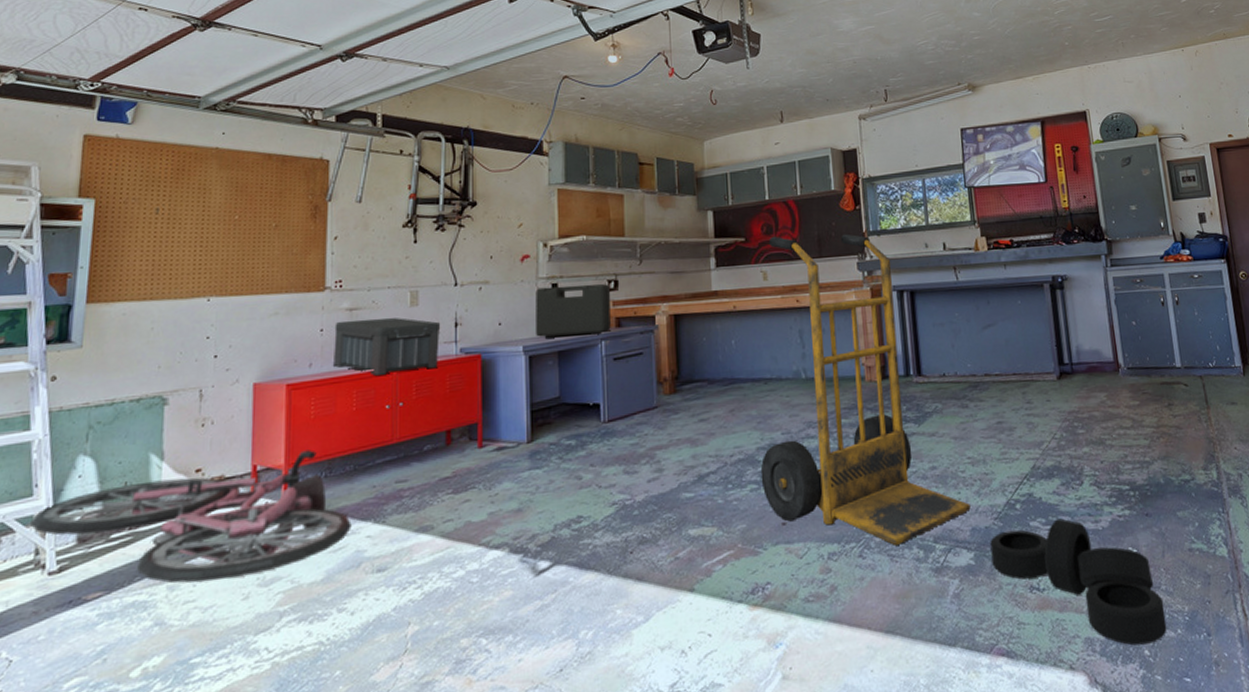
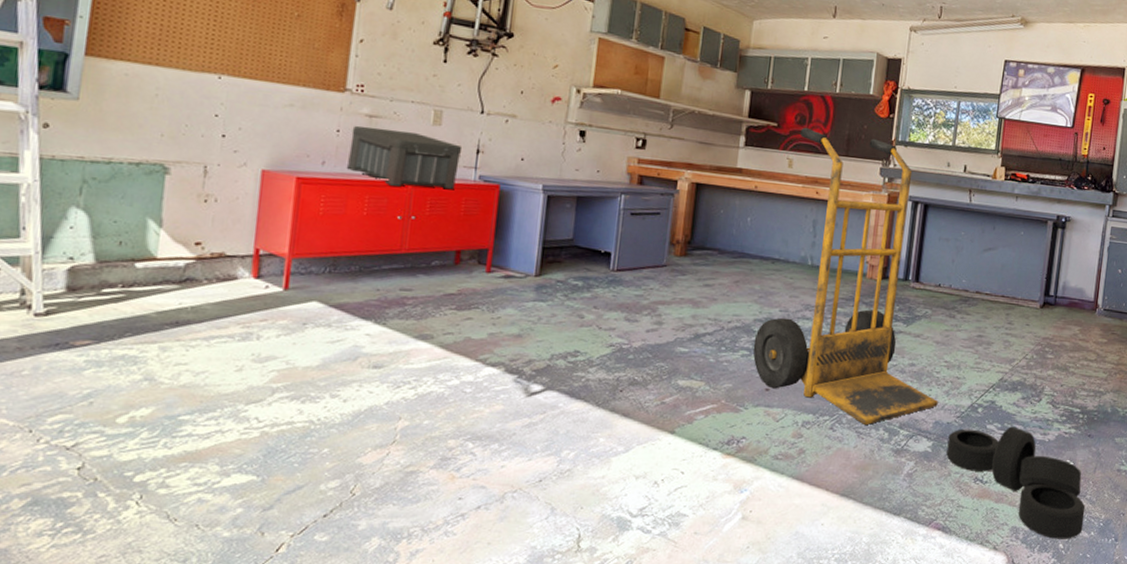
bicycle: present [30,450,352,584] -> none [16,243,352,350]
tool box: present [535,284,611,339] -> none [557,132,638,189]

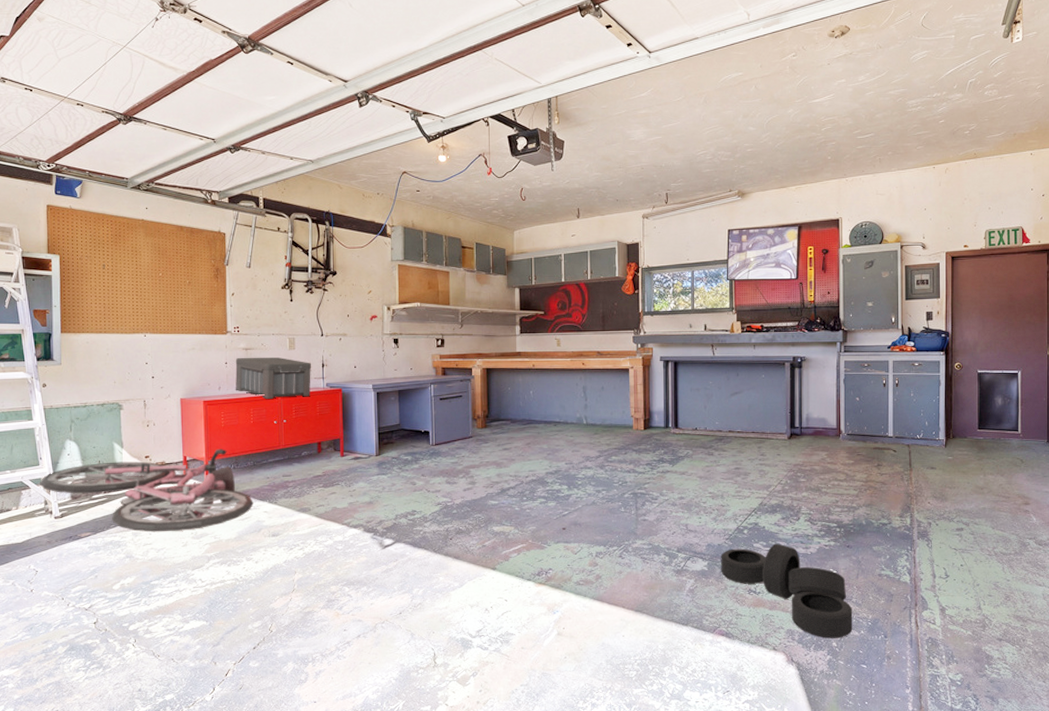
bicycle: none [16,243,352,350] -> present [40,448,254,533]
hand truck: present [753,127,938,426] -> none [548,311,708,552]

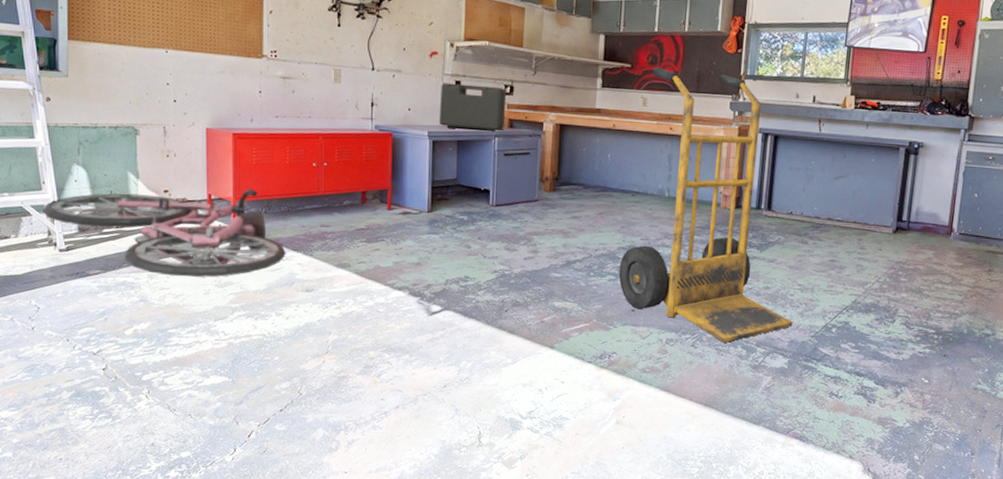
storage container: present [235,358,312,399] -> none [270,87,360,139]
tool box: none [381,341,439,381] -> present [440,83,507,132]
hand truck: none [548,311,708,552] -> present [618,66,793,344]
car tire: present [721,543,853,639] -> none [802,345,941,452]

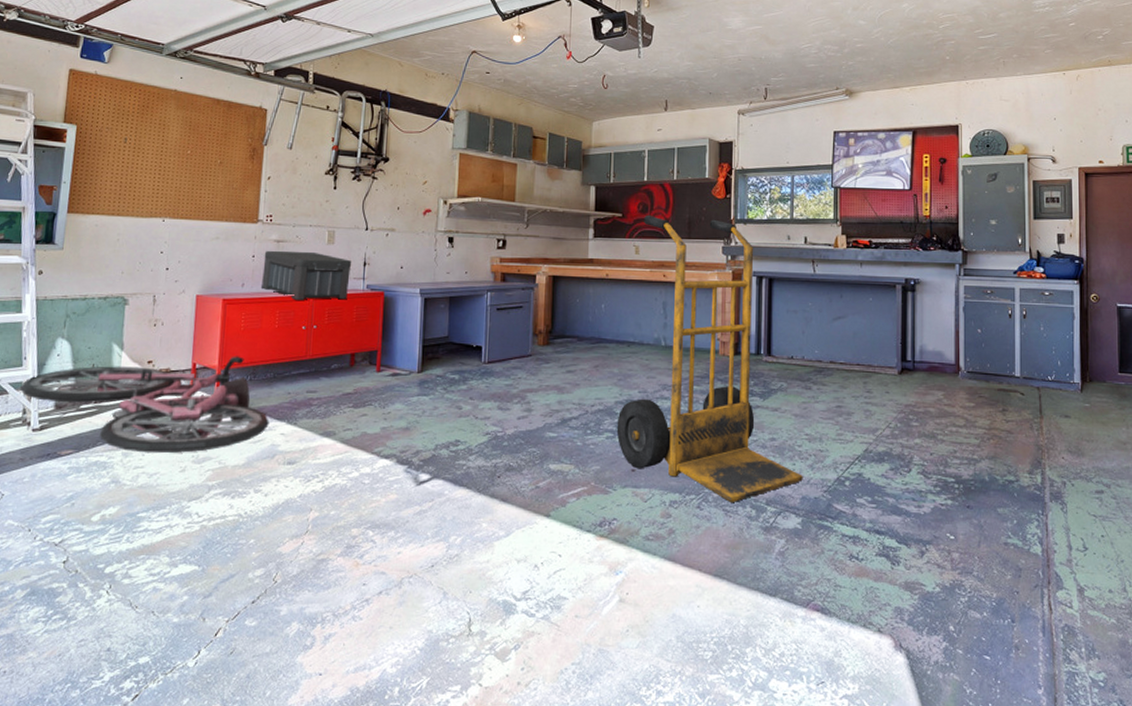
storage container: none [270,87,360,139] -> present [261,251,352,300]
tool box: present [440,83,507,132] -> none [432,239,499,287]

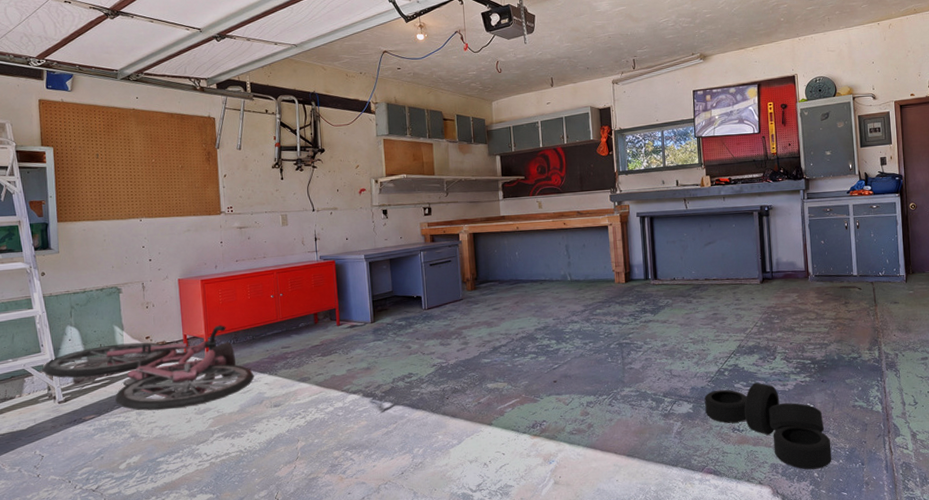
storage container: present [261,251,352,300] -> none [231,234,305,275]
hand truck: present [616,214,803,503] -> none [538,173,691,399]
car tire: none [817,499,974,621] -> present [704,382,832,470]

